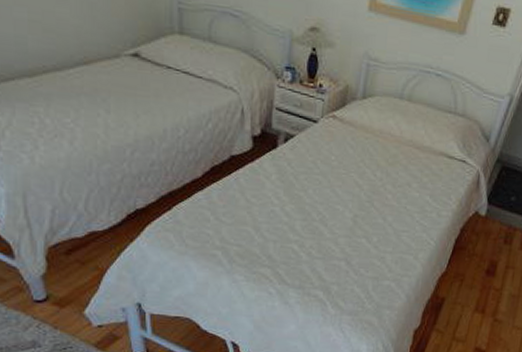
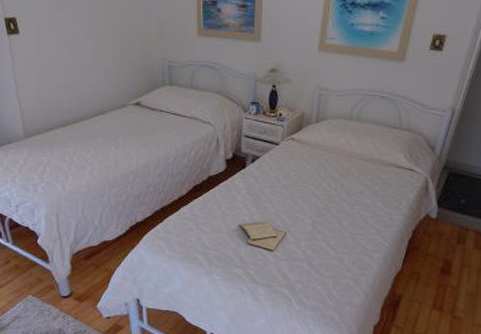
diary: none [267,213,323,249] -> present [239,221,286,252]

